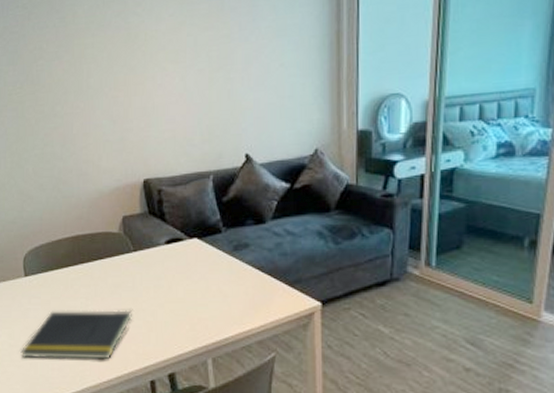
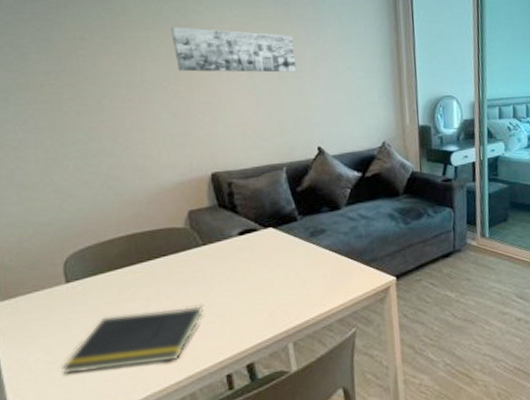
wall art: none [113,30,228,77] -> present [171,27,297,73]

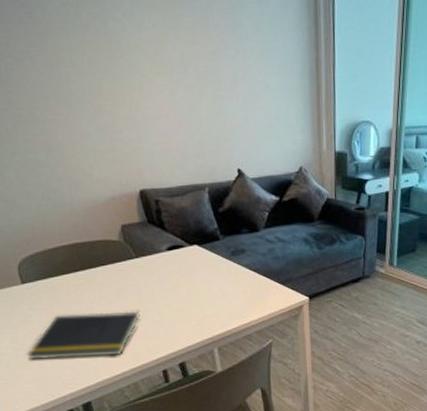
wall art: present [171,27,297,73] -> none [91,35,216,89]

